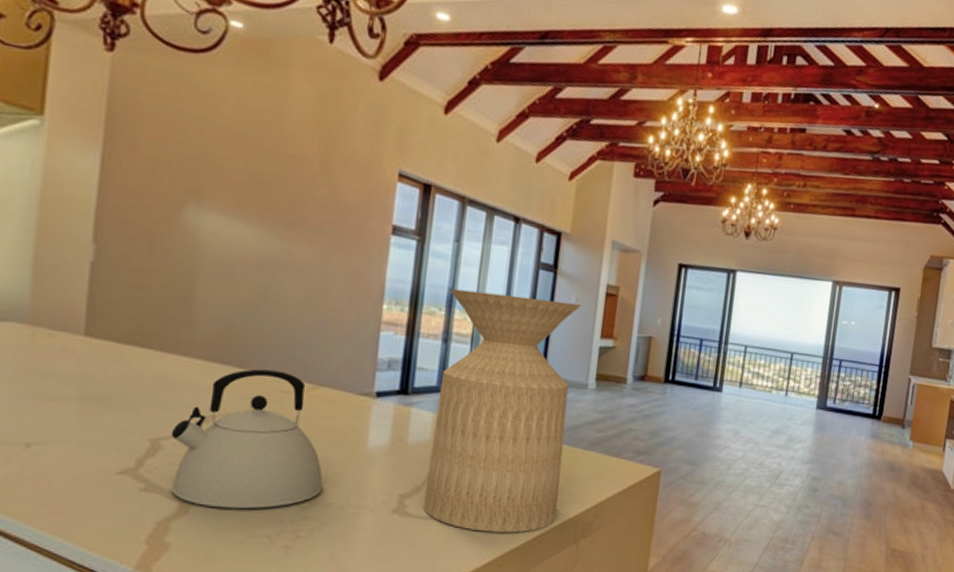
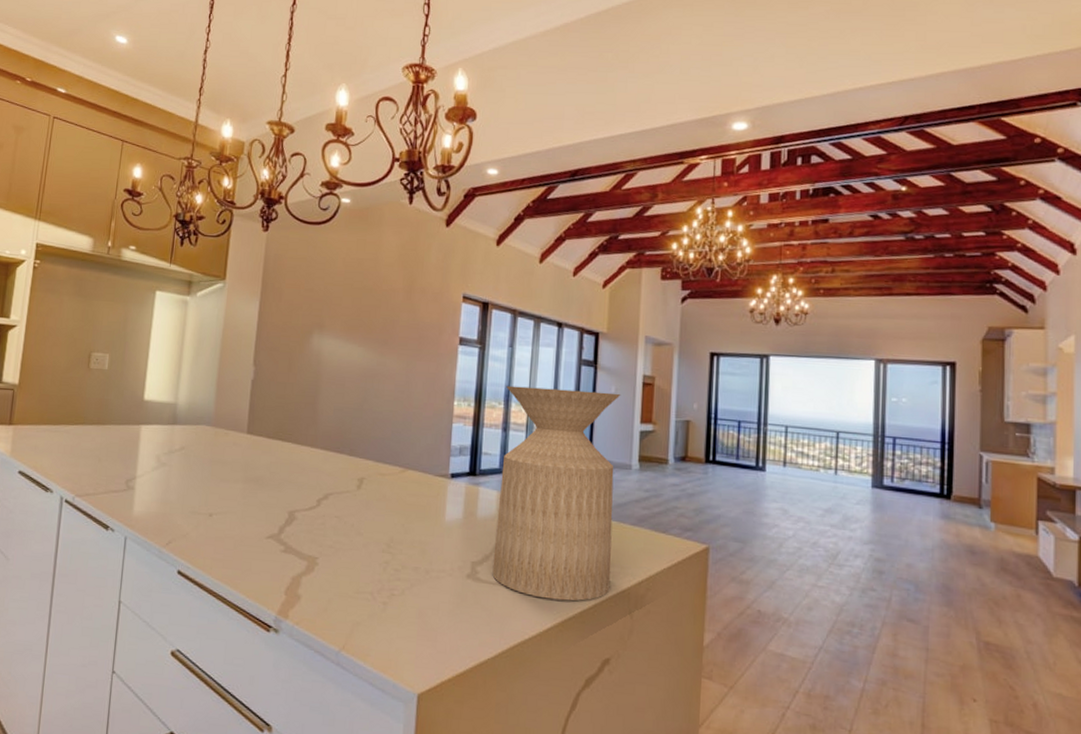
kettle: present [171,369,323,510] -> none [302,456,411,570]

